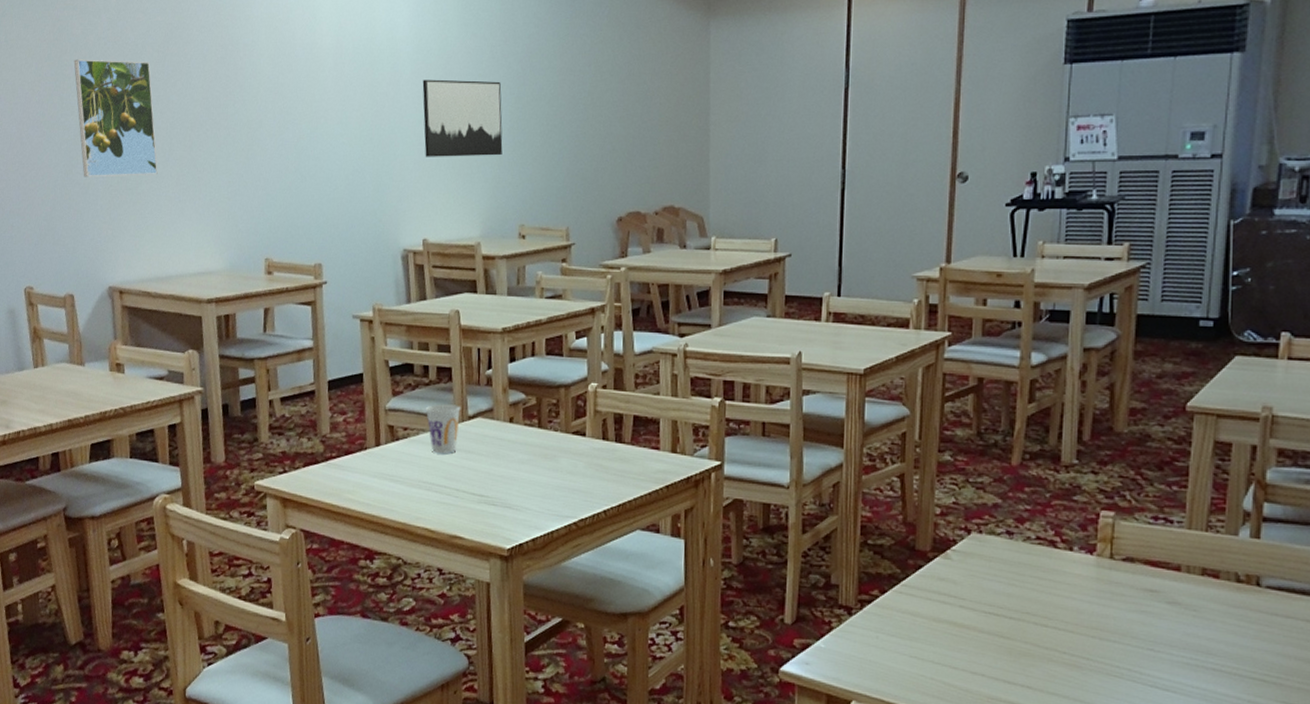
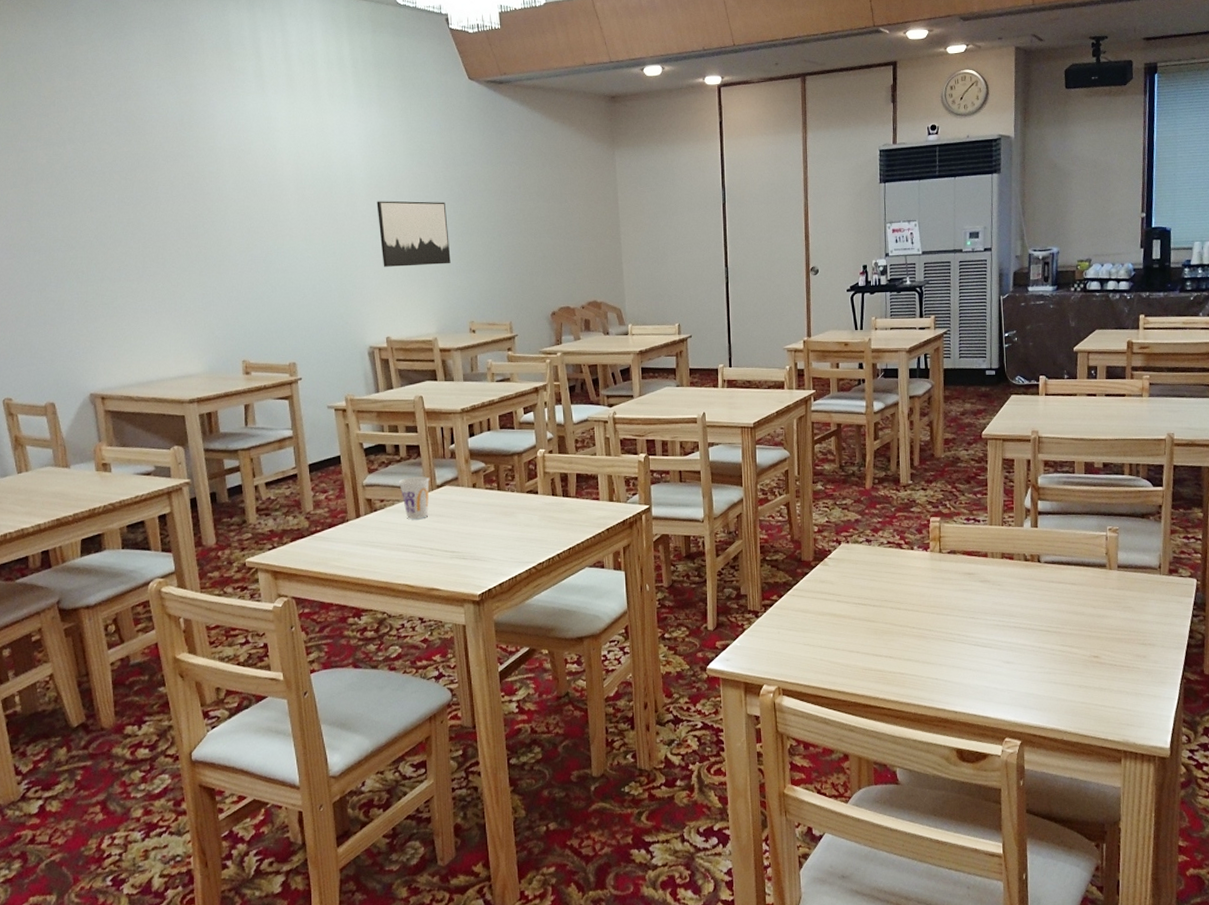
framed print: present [74,59,158,177] -> none [40,186,133,295]

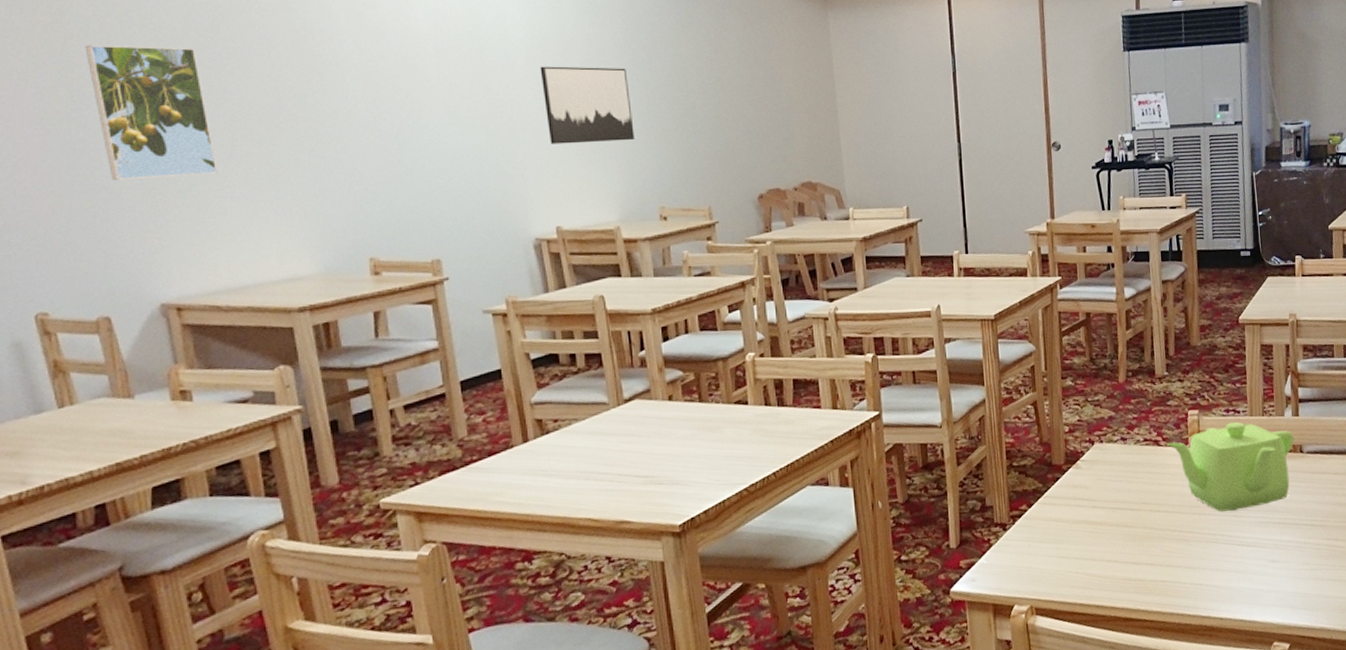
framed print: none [40,186,133,295] -> present [85,45,218,181]
cup: present [398,476,430,519] -> none [575,389,615,441]
teapot: none [908,531,1032,614] -> present [1166,422,1294,512]

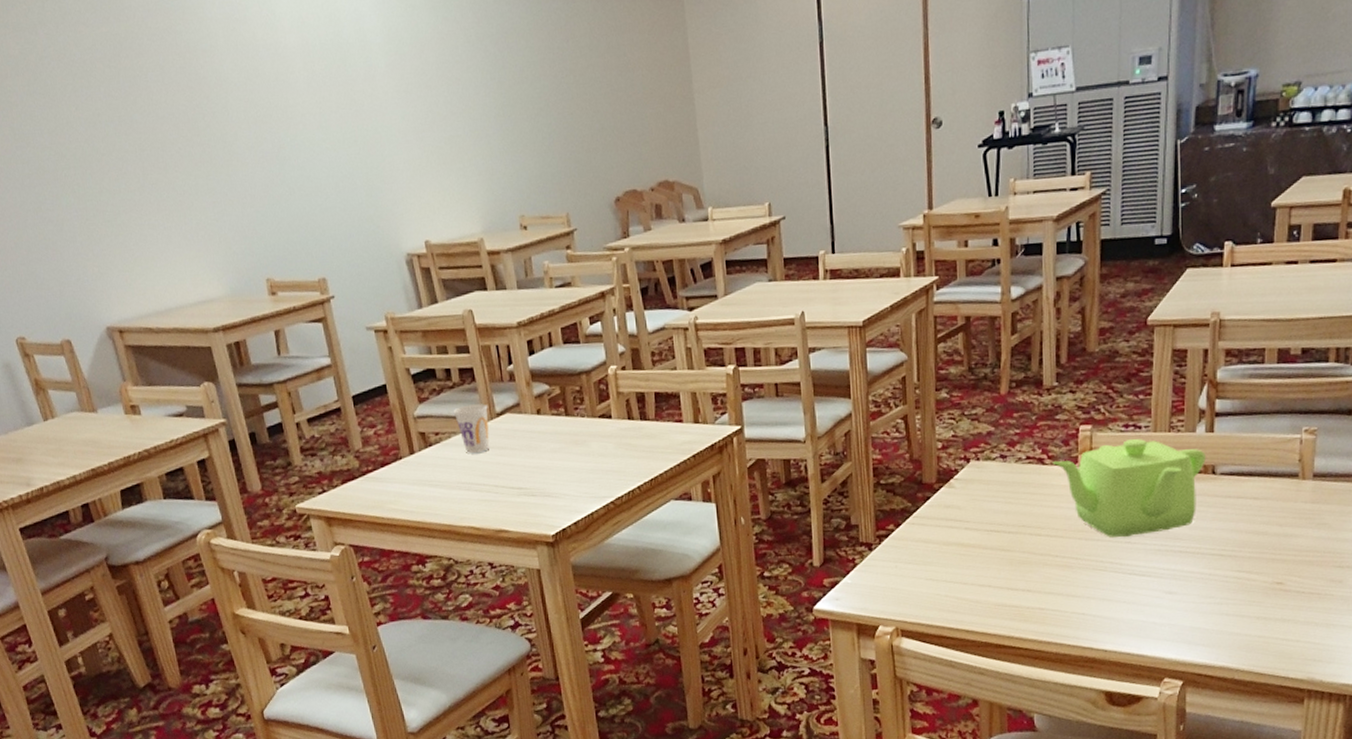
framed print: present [85,45,218,181] -> none [17,79,135,214]
wall art: present [540,66,635,144] -> none [399,67,492,155]
cup: none [575,389,615,441] -> present [453,403,490,453]

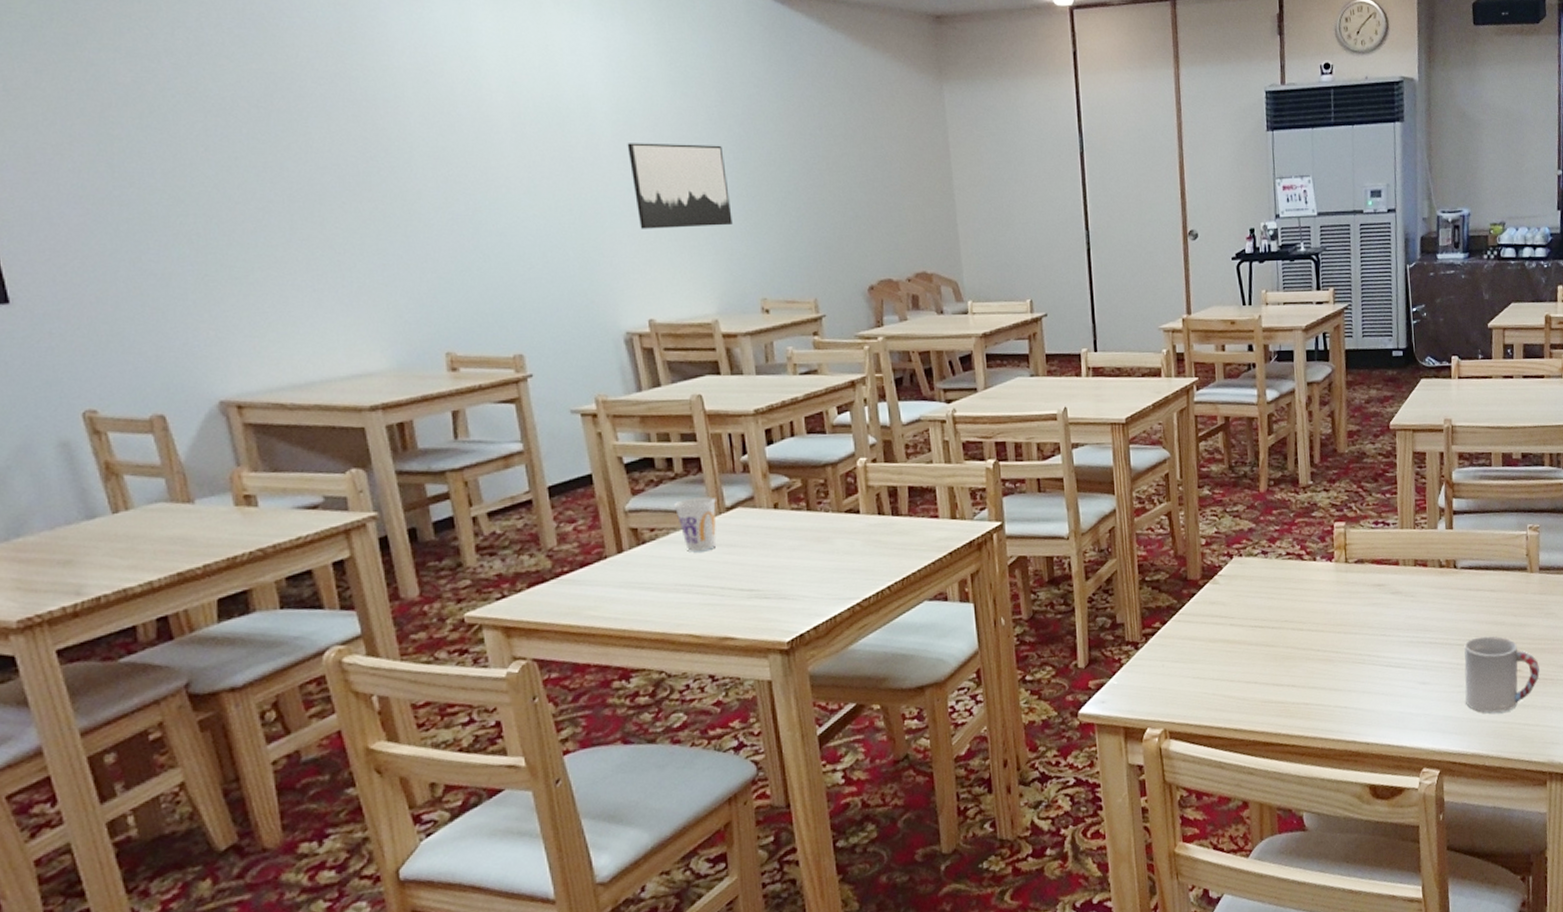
wall art: none [399,67,492,155] -> present [627,143,733,229]
teapot: present [1052,439,1206,538] -> none [1310,535,1448,631]
cup: none [1216,546,1305,626] -> present [1464,636,1540,713]

